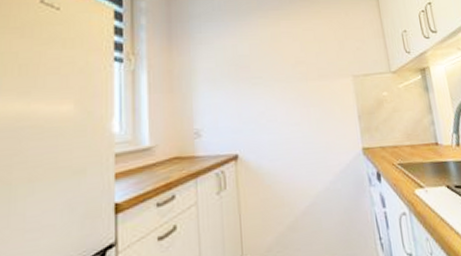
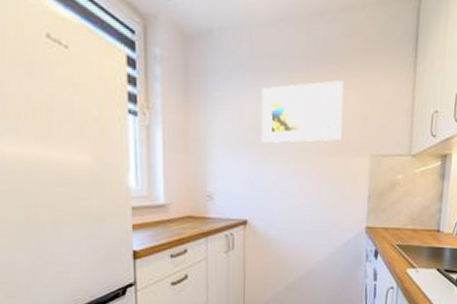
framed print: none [240,14,322,76] -> present [261,80,344,144]

